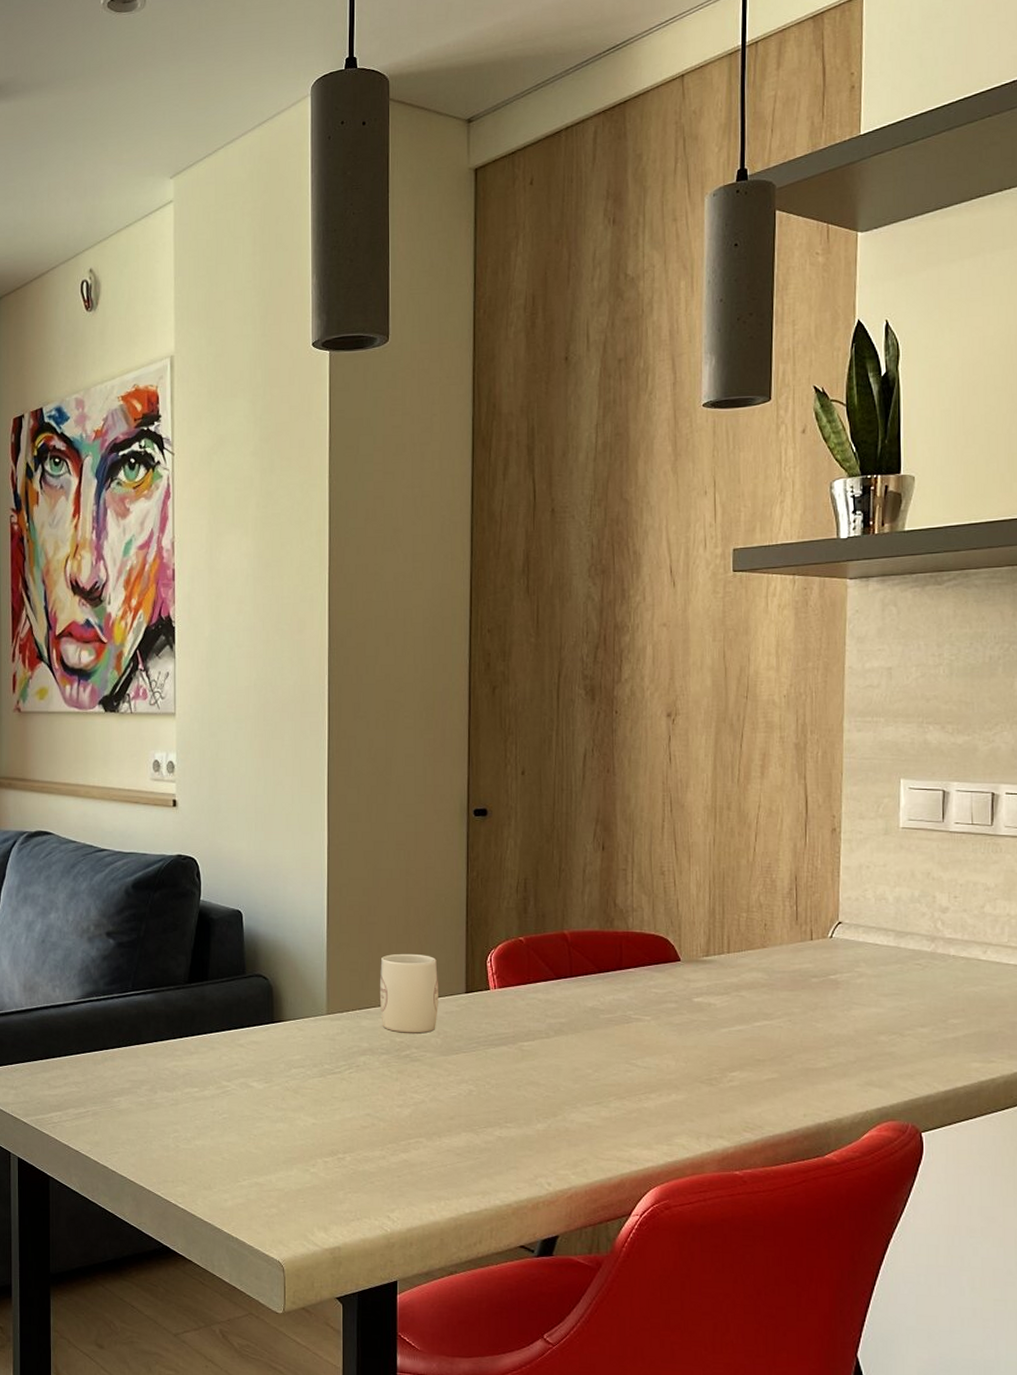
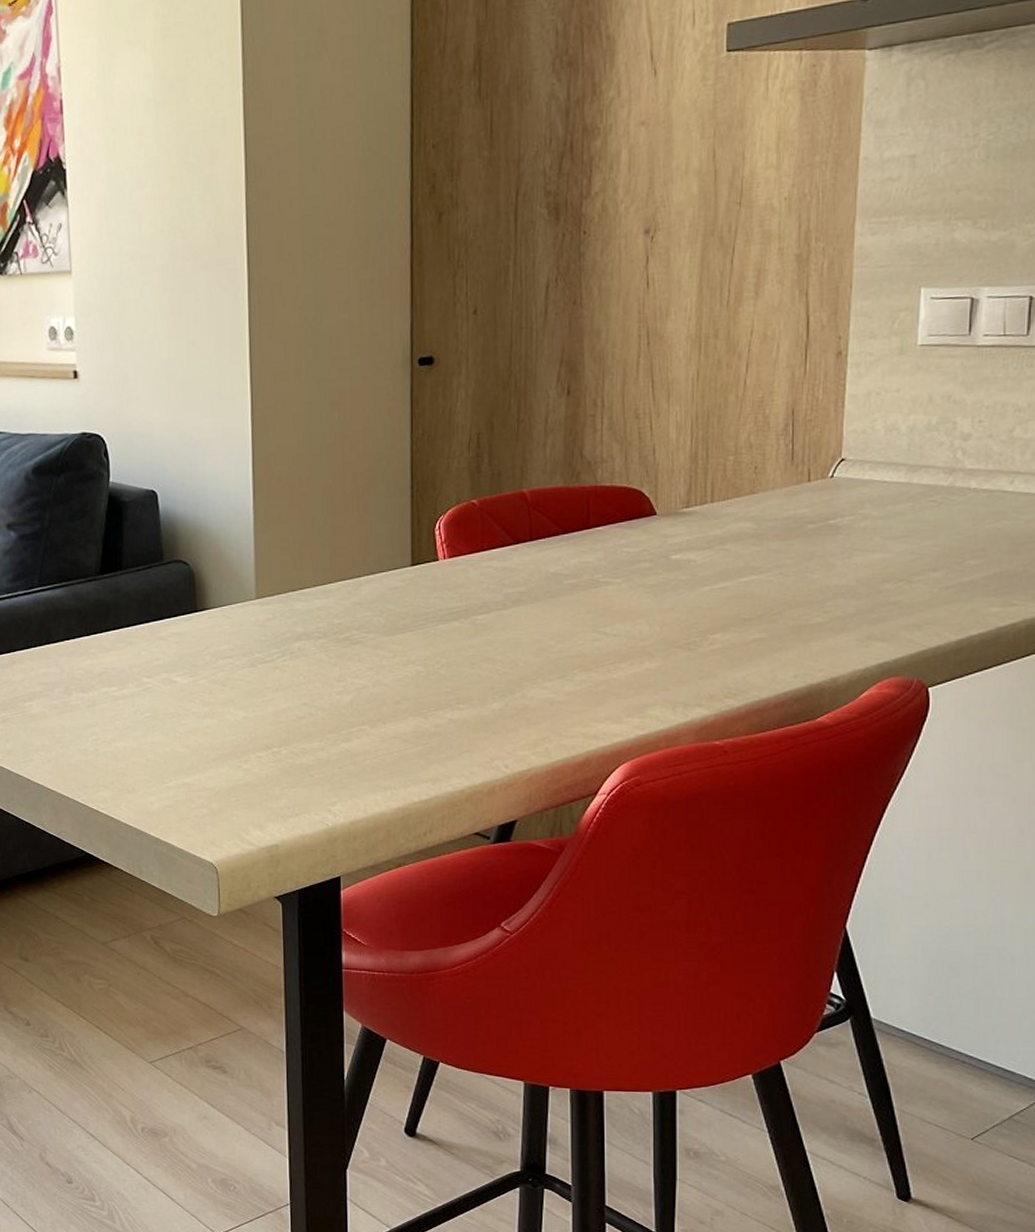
mug: present [379,953,438,1034] -> none [313,525,381,614]

